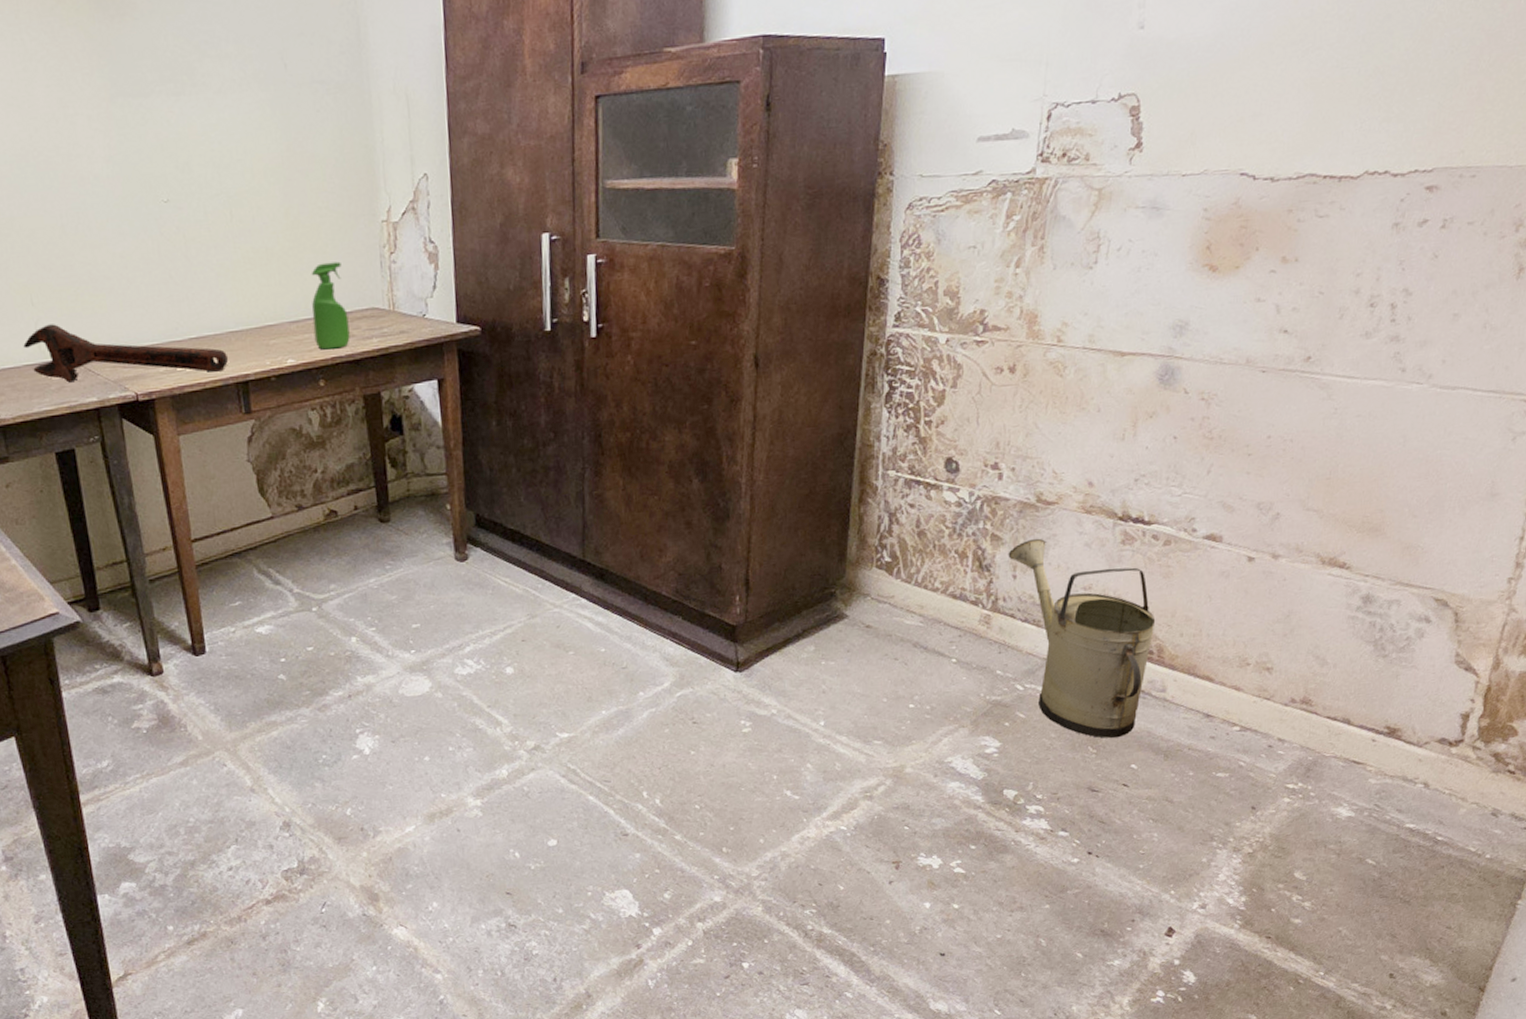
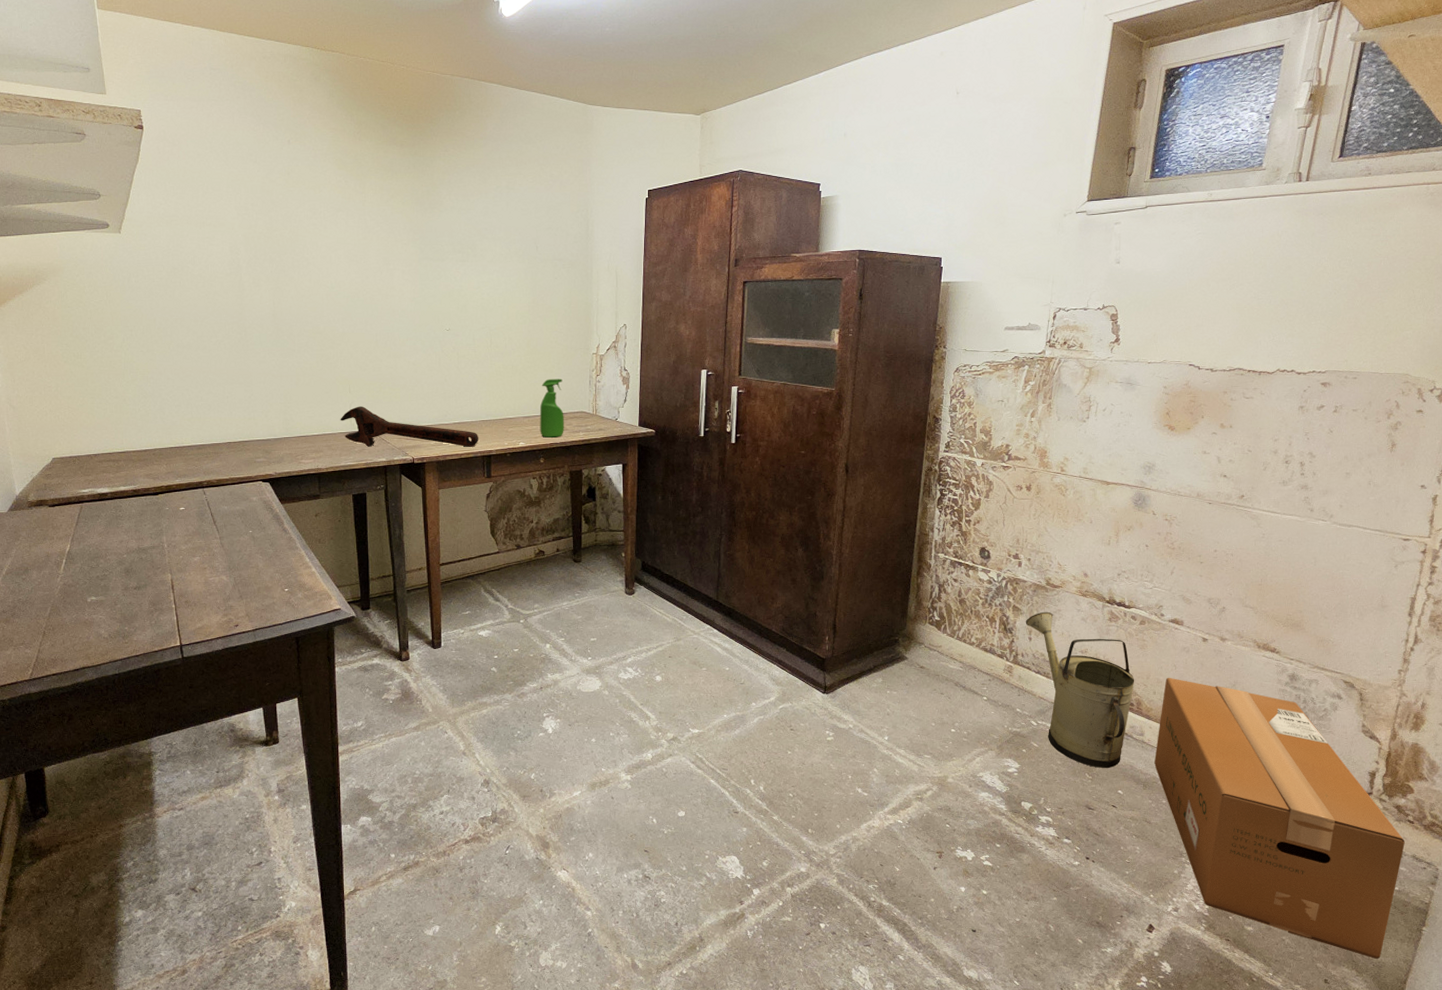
box: none [1179,612,1502,945] -> present [1154,677,1405,960]

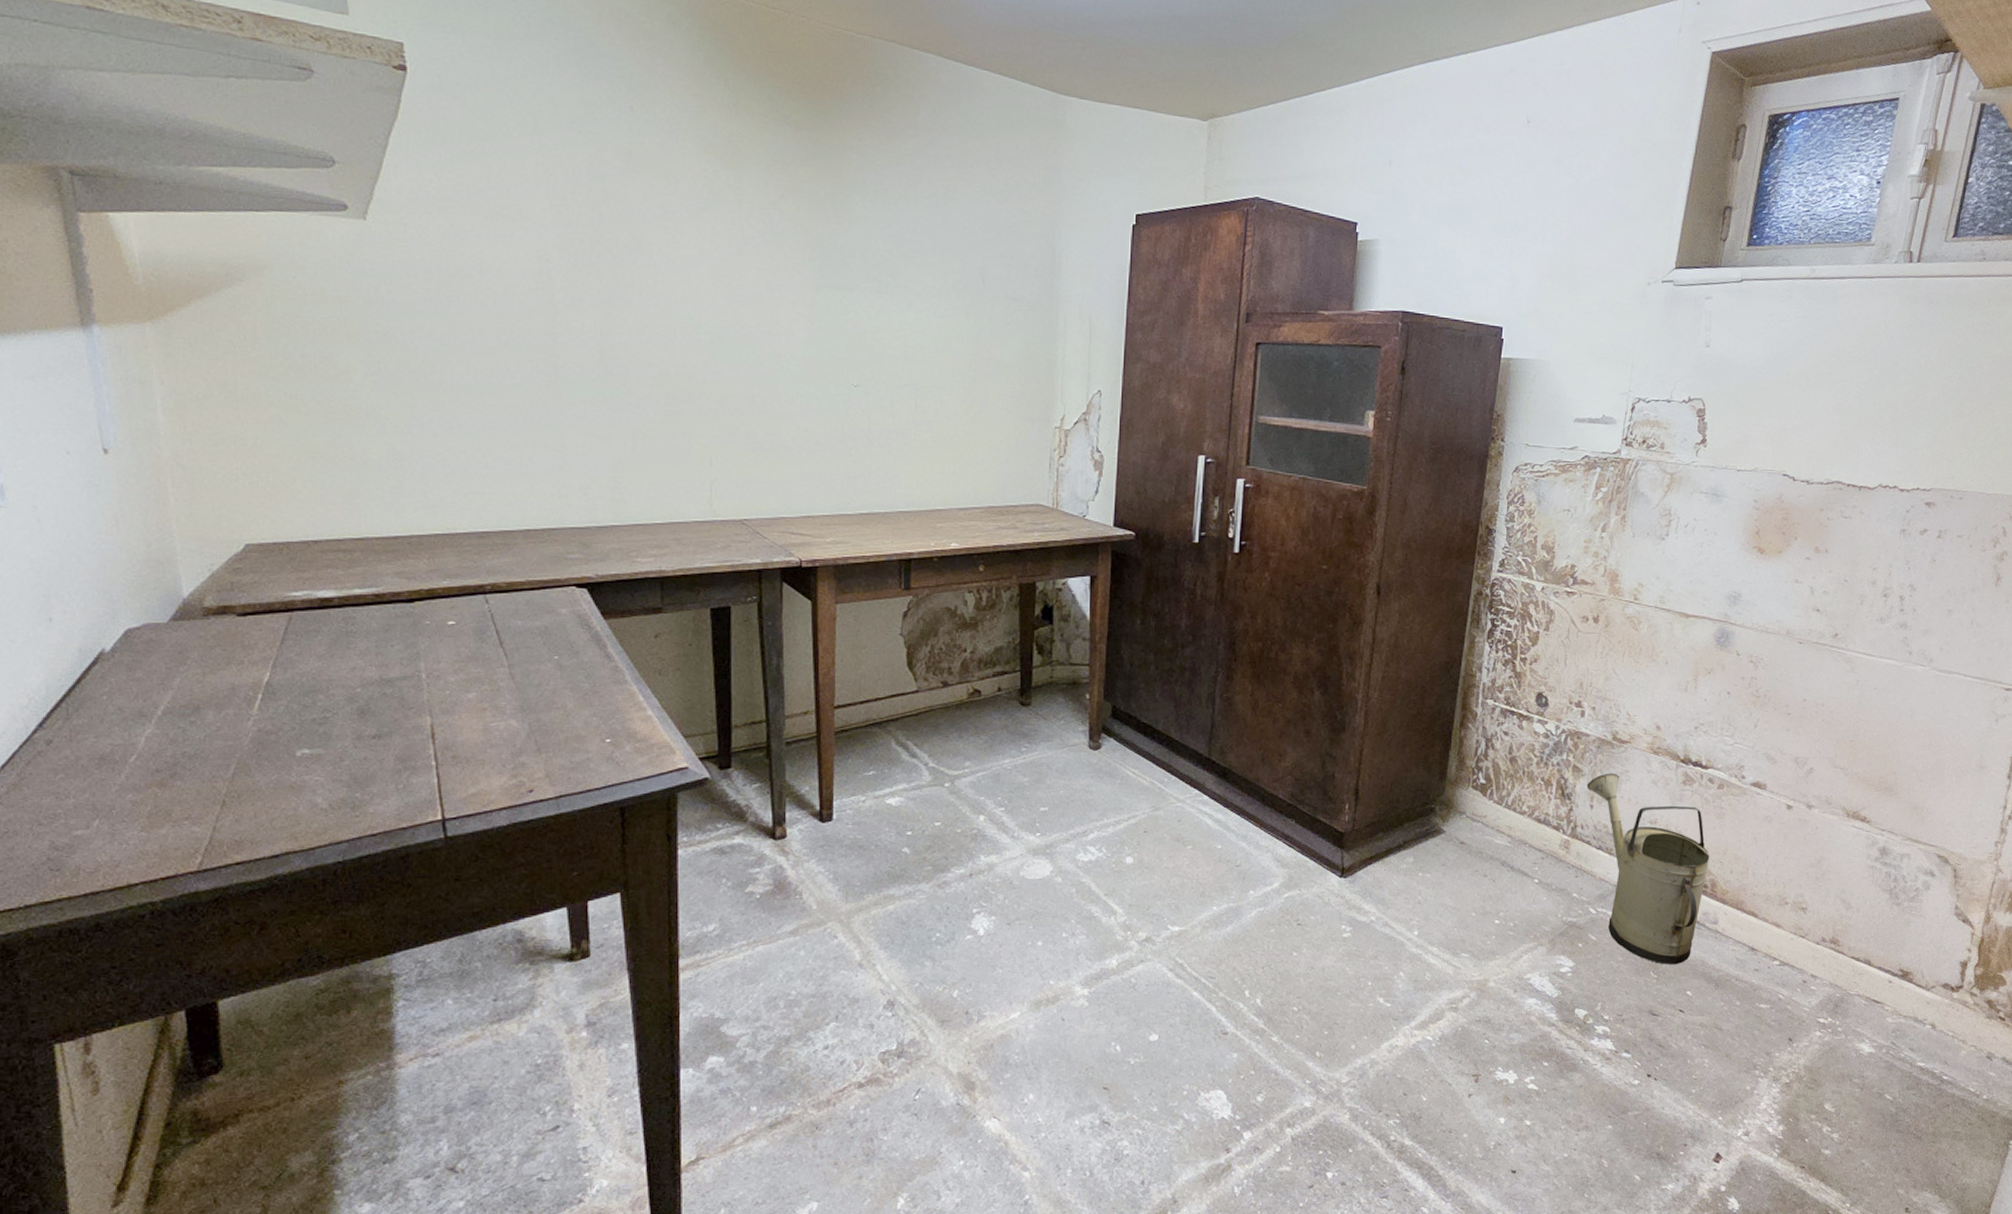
adjustable wrench: present [340,406,478,447] -> none [695,485,894,547]
spray bottle: present [539,378,564,438] -> none [979,458,1014,538]
box: present [1154,677,1405,960] -> none [1728,852,1995,1181]

